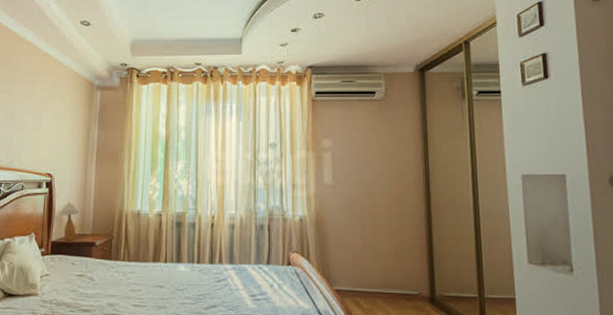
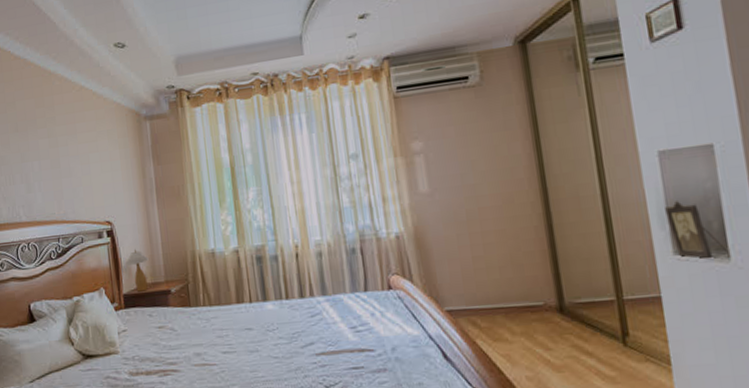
photo frame: none [524,218,572,271] -> present [665,201,729,259]

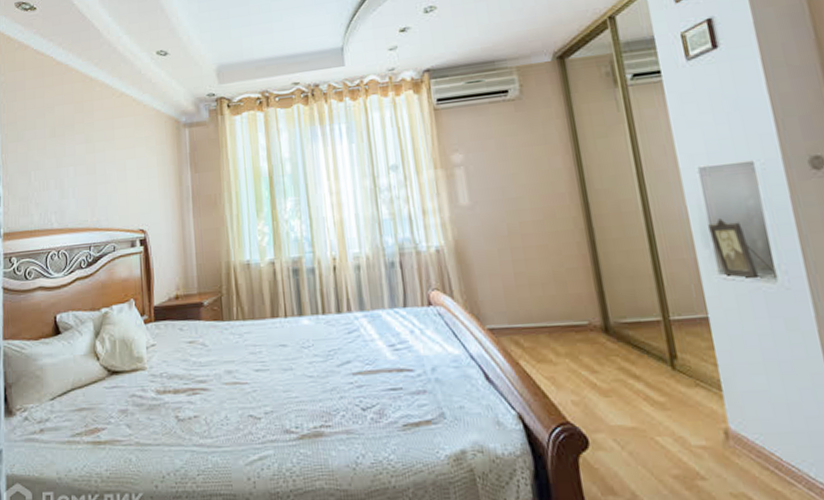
table lamp: present [124,249,150,293] -> none [157,259,183,305]

